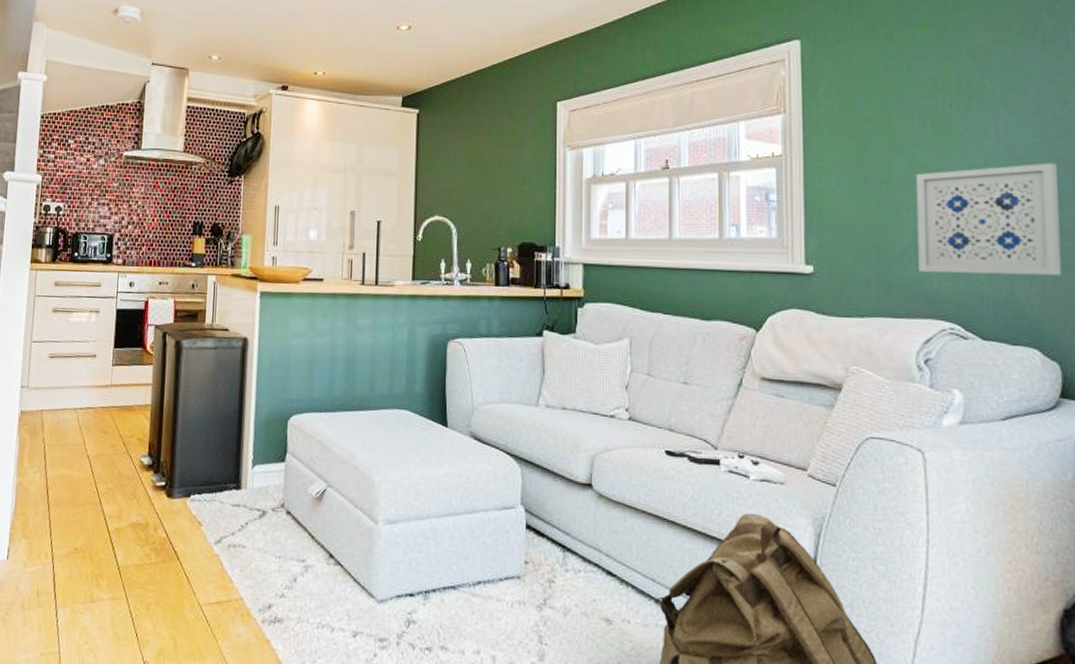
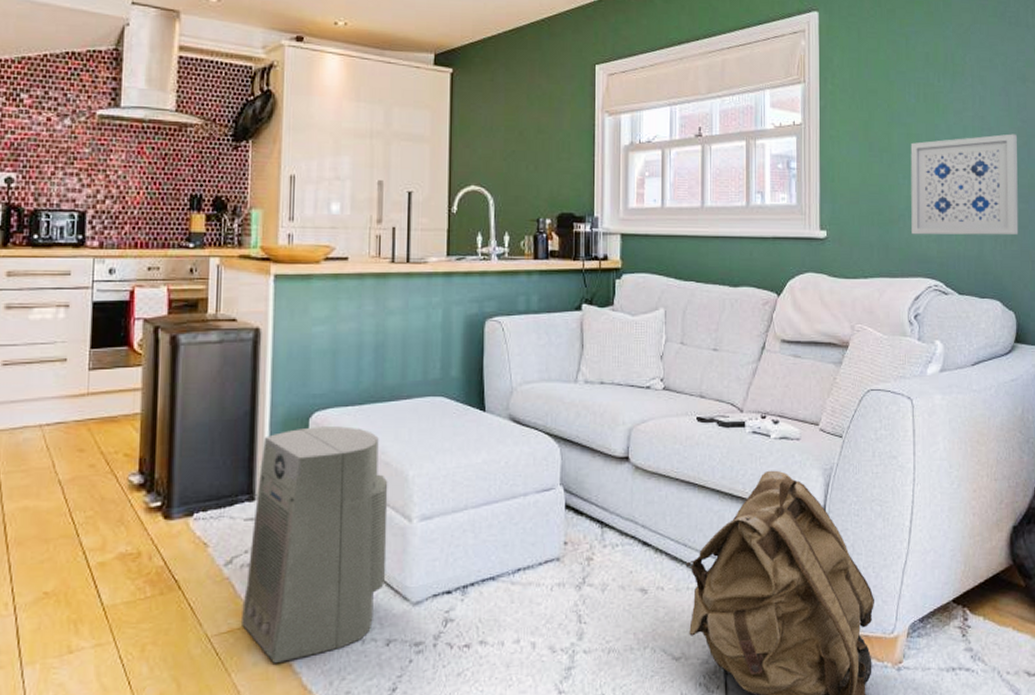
air purifier: none [228,428,357,638] -> present [242,426,388,664]

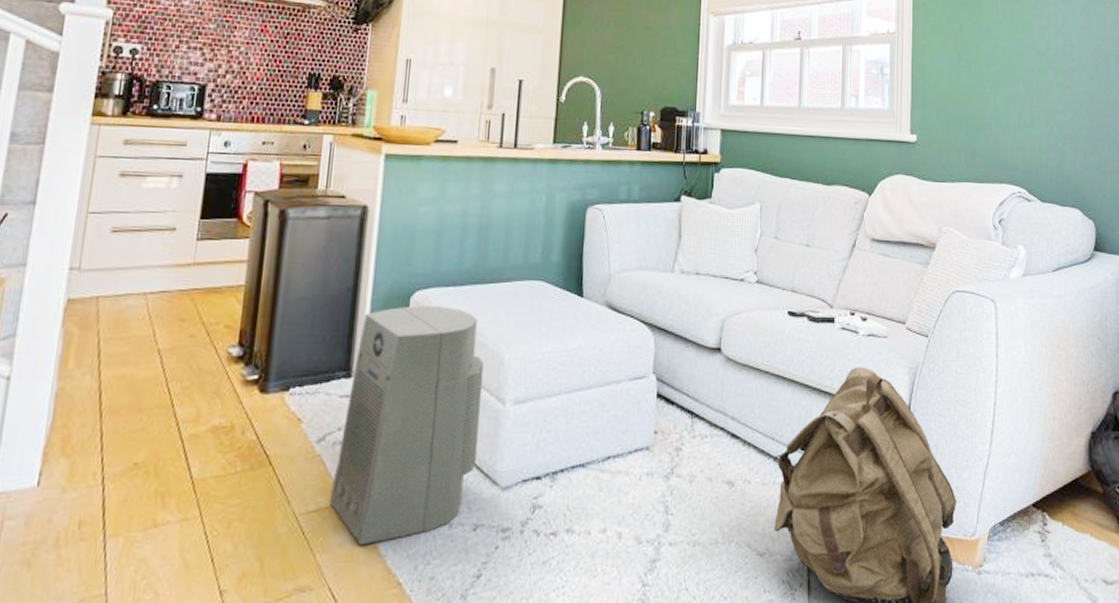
wall art: present [910,133,1019,235] -> none [997,50,1098,147]

